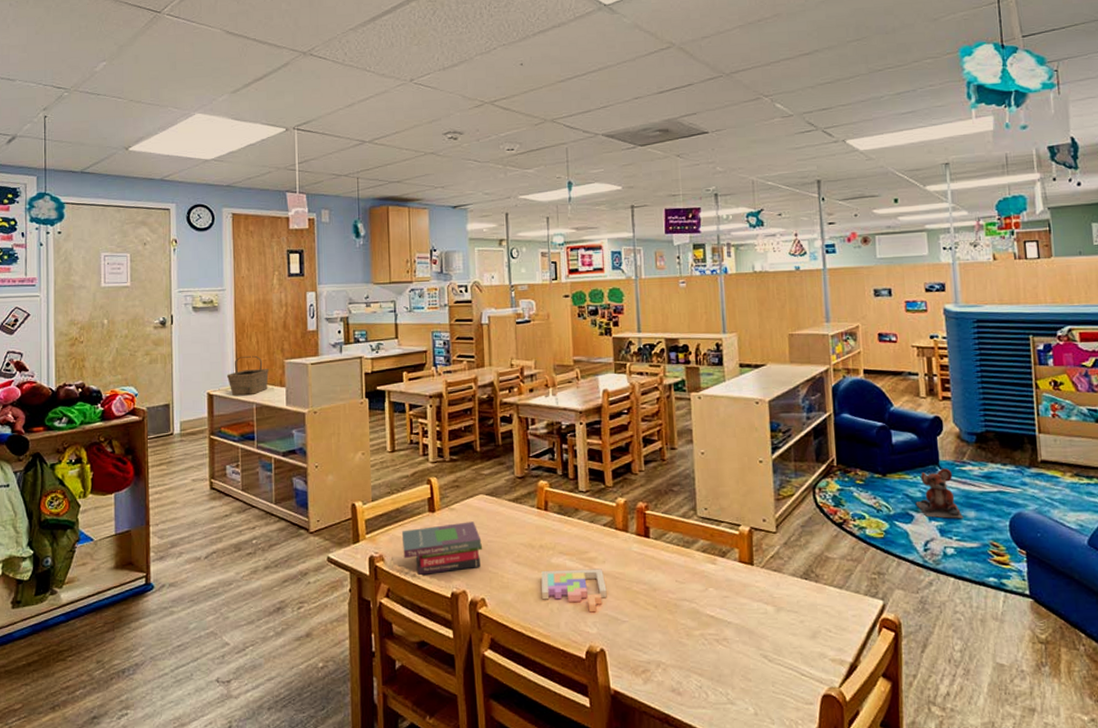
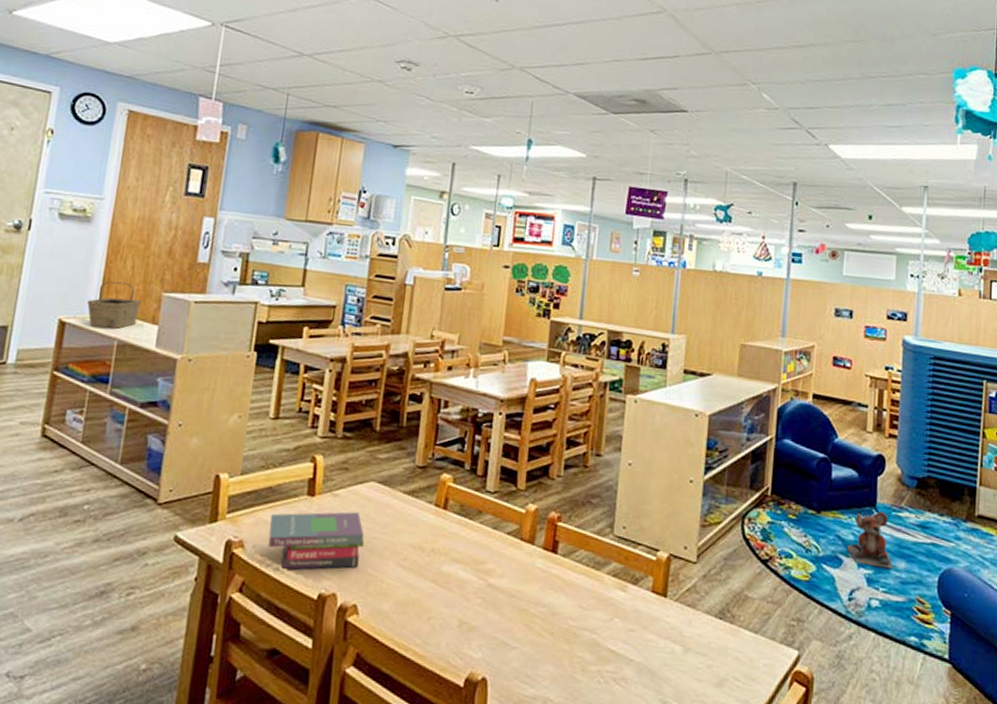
puzzle: present [541,569,607,613] -> none [423,578,500,634]

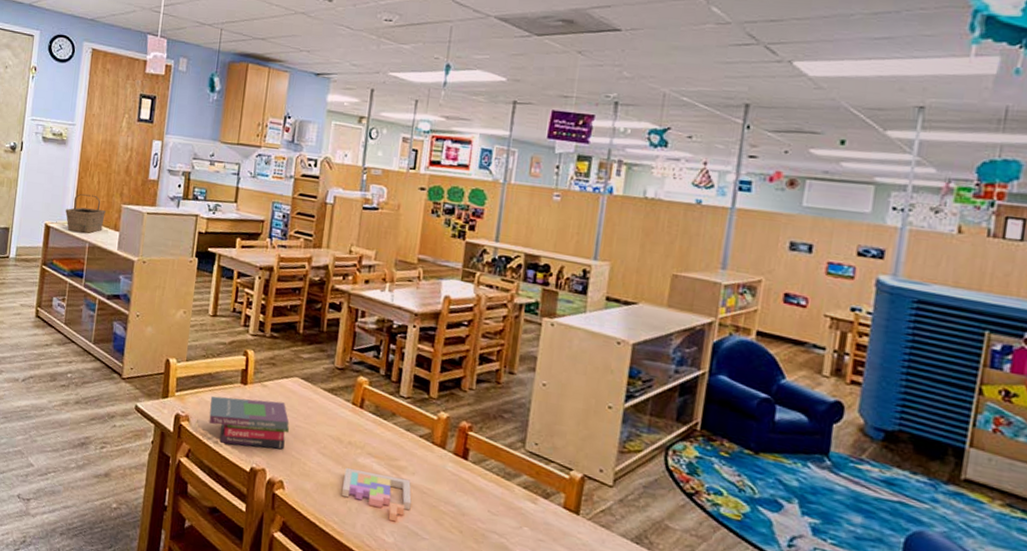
puzzle: none [423,578,500,634] -> present [341,467,412,522]
stuffed animal: present [846,511,894,568] -> none [788,460,847,522]

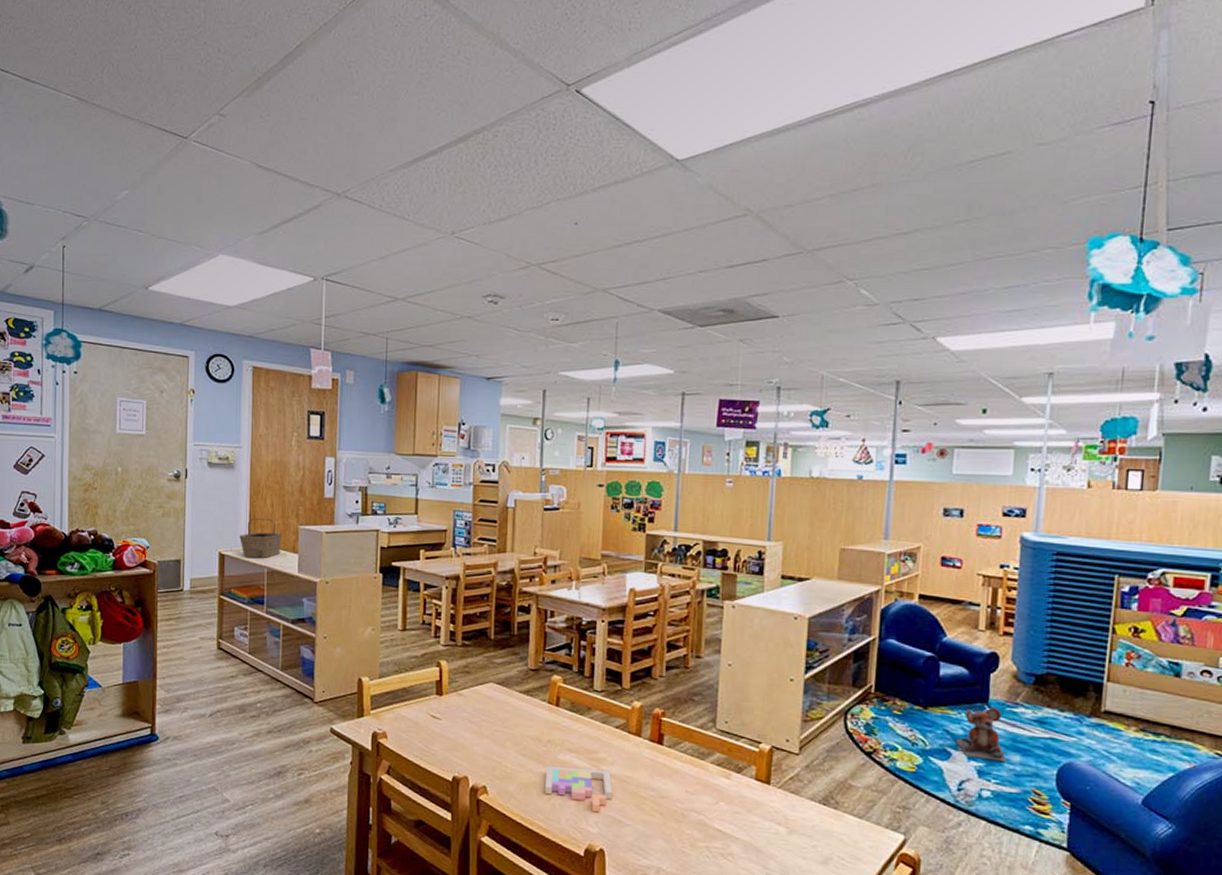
books: present [209,396,290,450] -> none [406,708,488,757]
stuffed animal: none [788,460,847,522] -> present [955,707,1007,762]

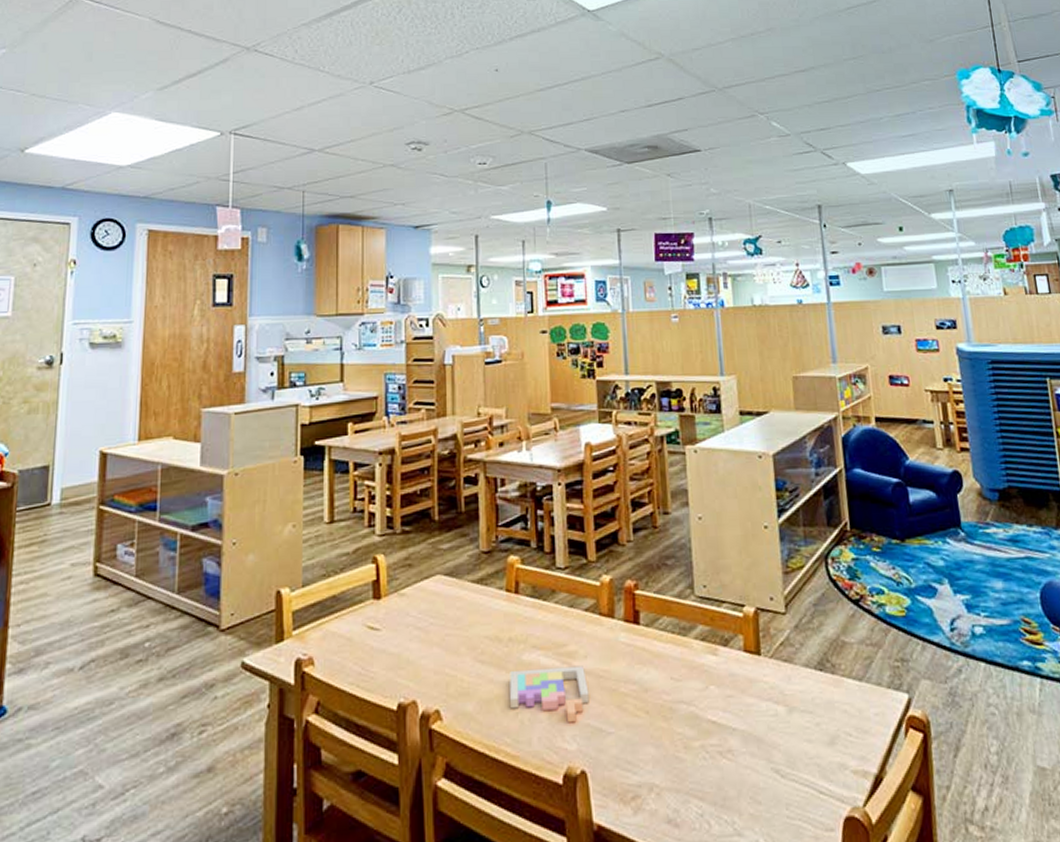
basket: present [239,517,282,559] -> none [126,403,181,455]
stuffed animal: present [955,707,1007,762] -> none [938,531,991,591]

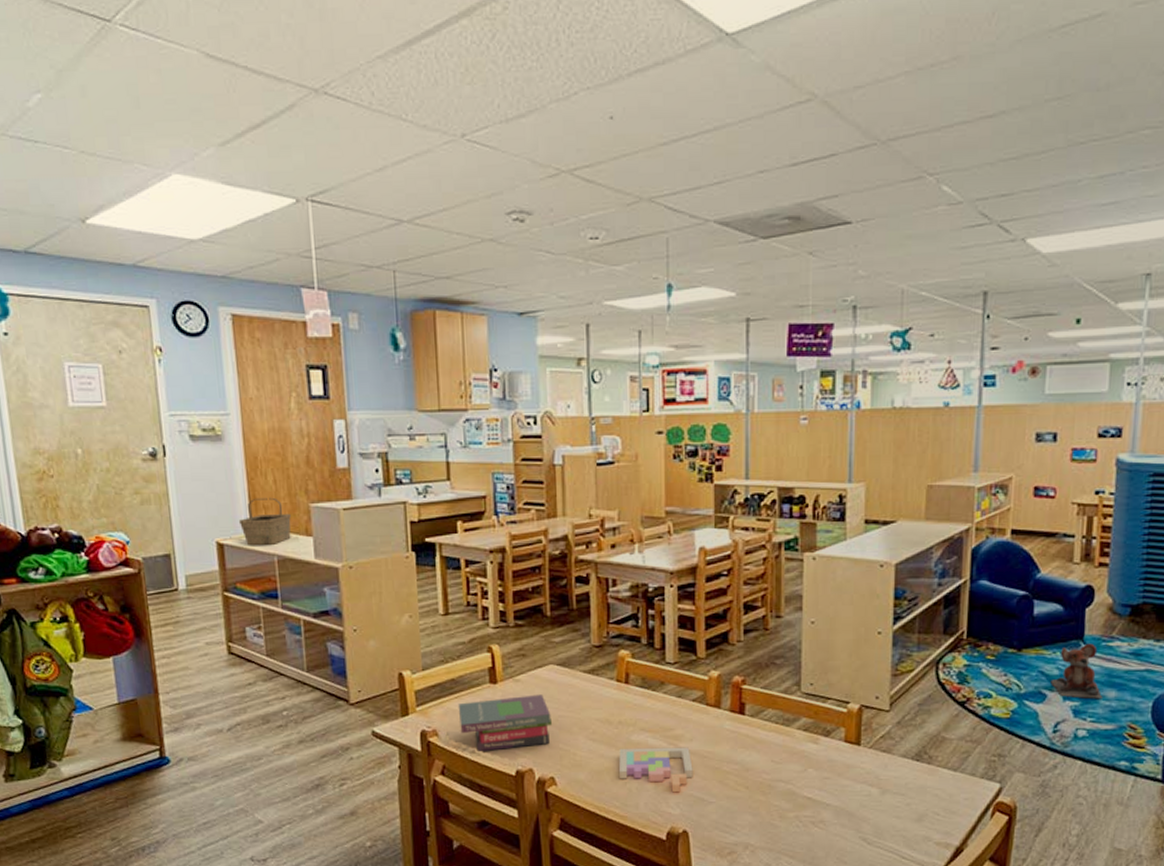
basket: none [126,403,181,455] -> present [238,497,291,546]
books: none [337,610,438,683] -> present [457,694,552,752]
stuffed animal: none [938,531,991,591] -> present [1050,643,1103,698]

